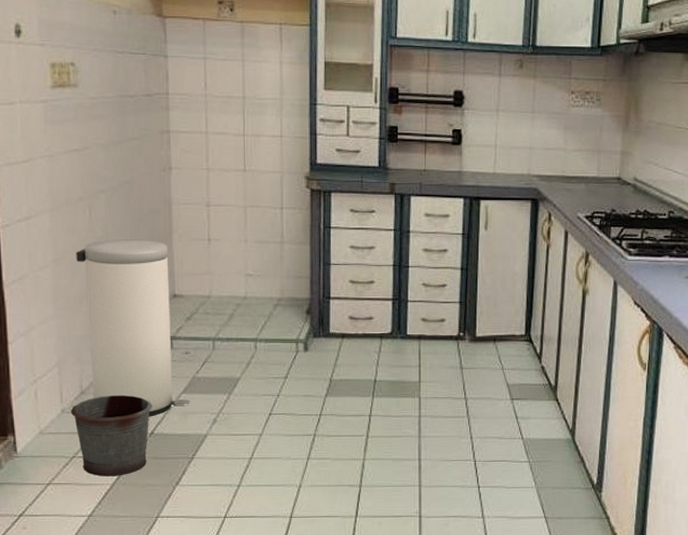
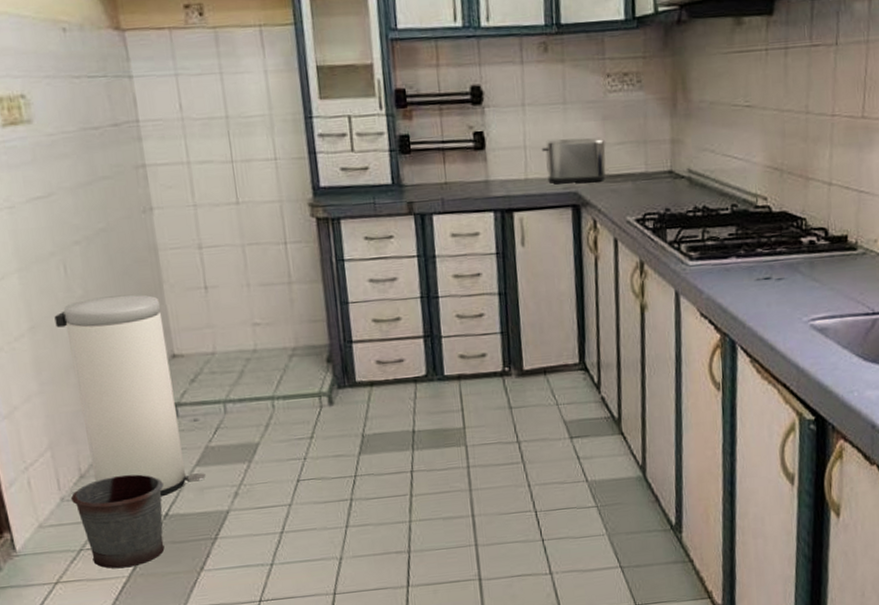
toaster: none [509,141,565,181] -> present [541,137,606,184]

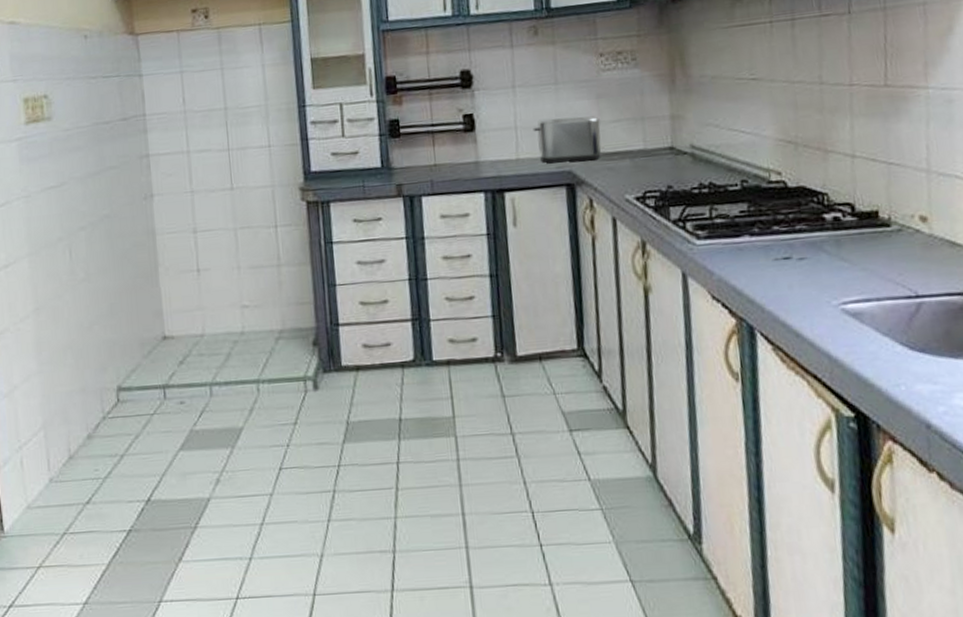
pedal bin: present [54,294,206,496] -> none [57,277,189,480]
bucket: present [70,474,165,569] -> none [59,457,148,555]

